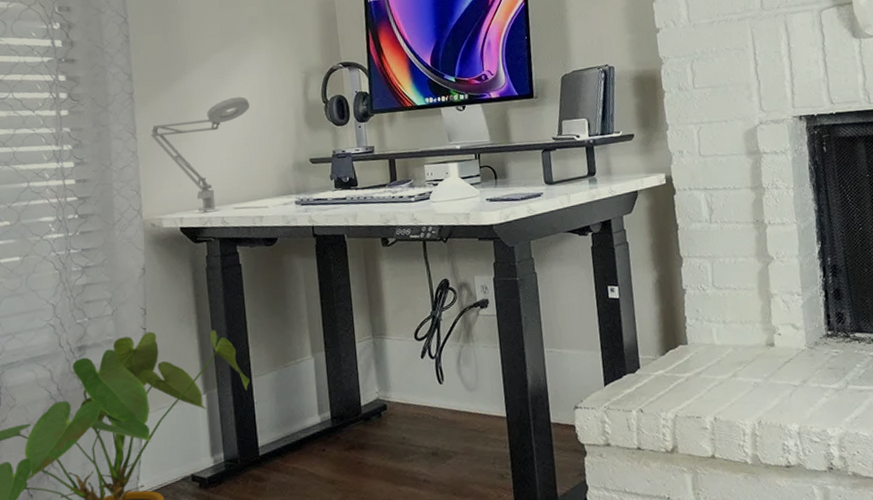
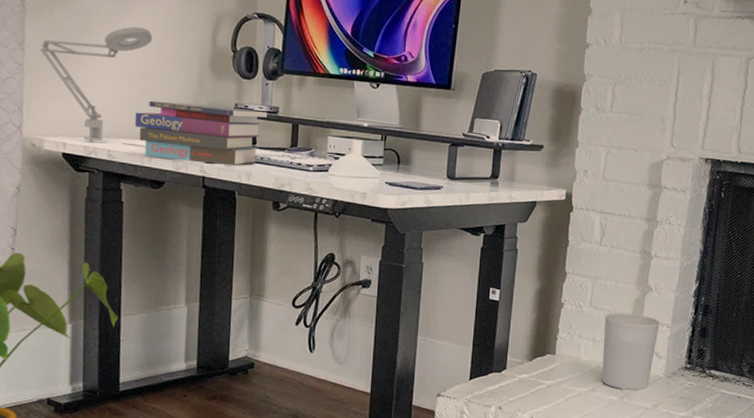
books: none [242,152,365,217] -> present [134,100,268,166]
candle holder: none [730,287,792,370] -> present [601,312,660,391]

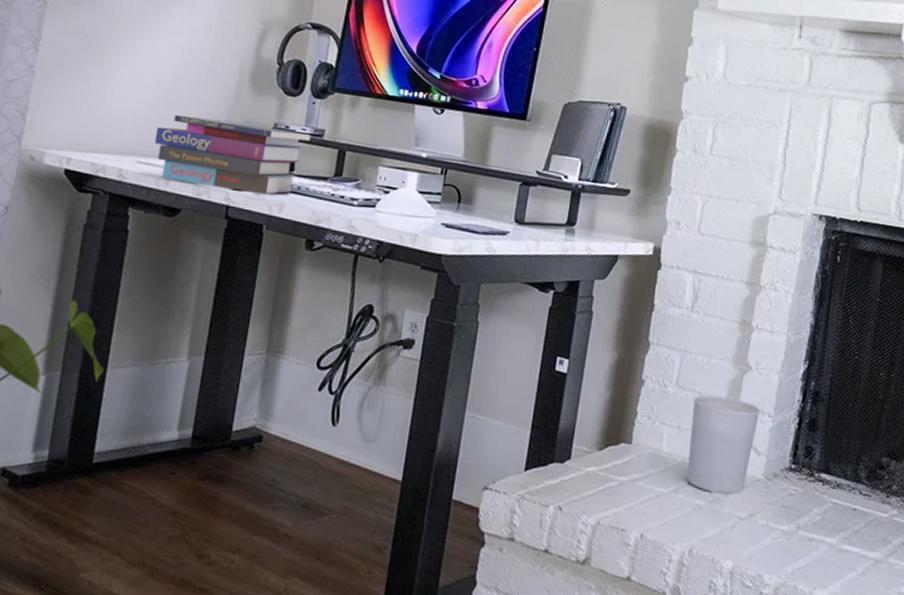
desk lamp: present [40,26,153,143] -> none [56,30,189,159]

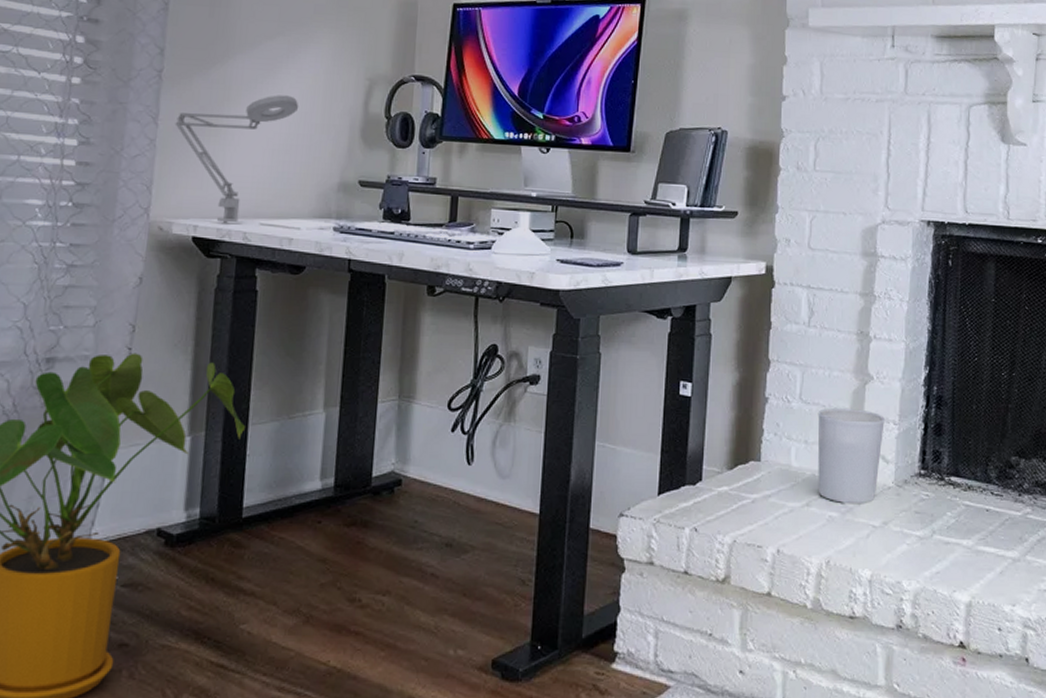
desk lamp: none [56,30,189,159] -> present [175,95,299,224]
books: present [154,114,312,195] -> none [274,175,424,245]

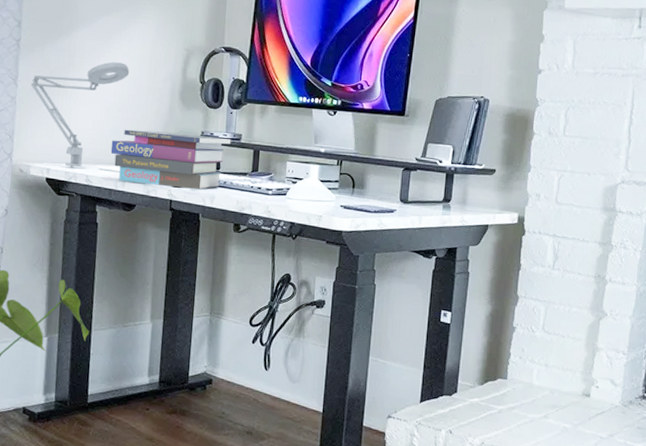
books: none [274,175,424,245] -> present [110,129,231,190]
candle holder: present [818,407,885,504] -> none [555,338,615,419]

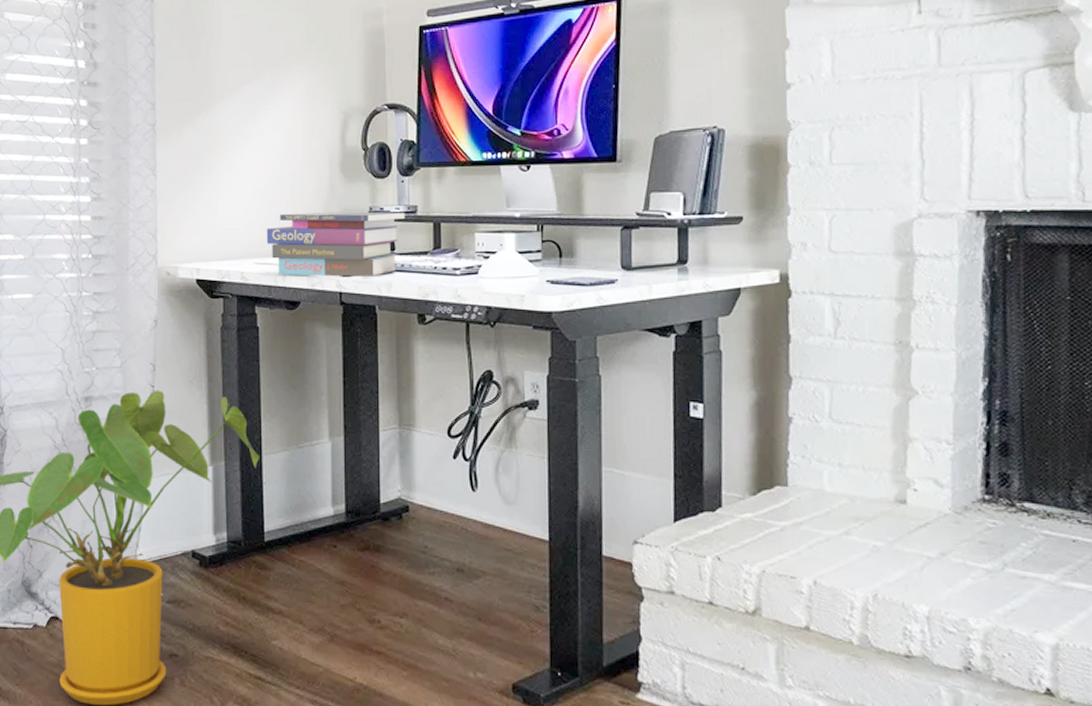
desk lamp: present [31,62,130,168] -> none [171,136,280,266]

